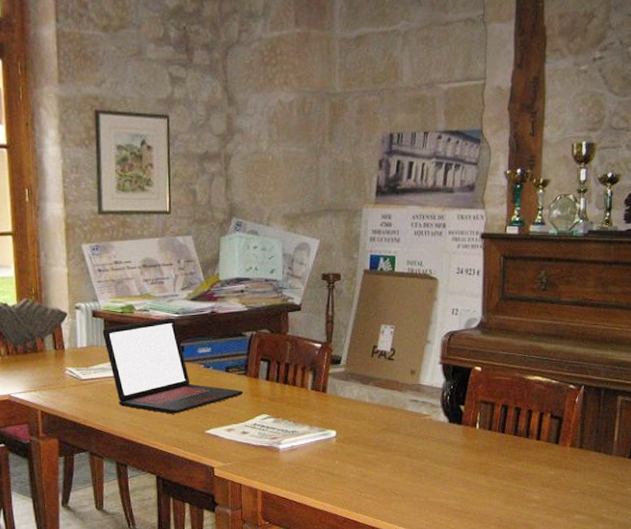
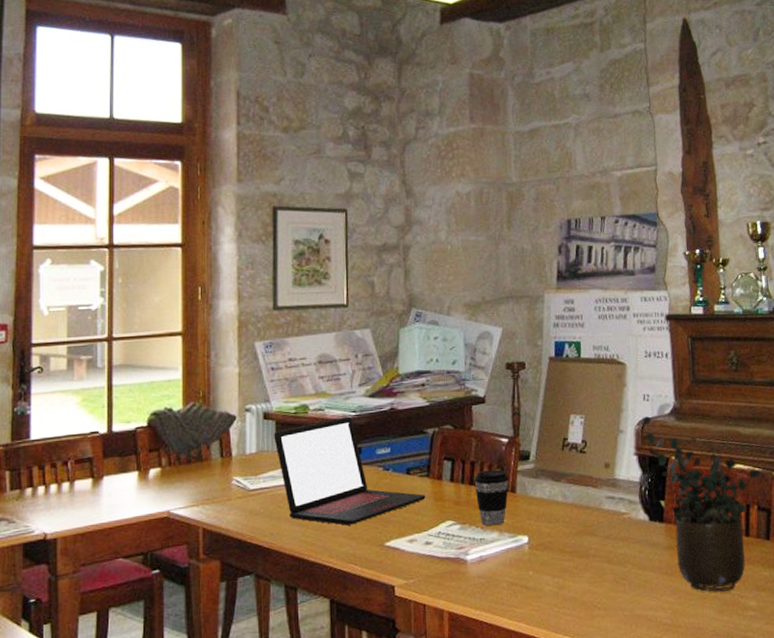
coffee cup: none [288,371,321,421] -> present [474,470,509,526]
potted plant: none [449,328,558,486] -> present [642,415,761,592]

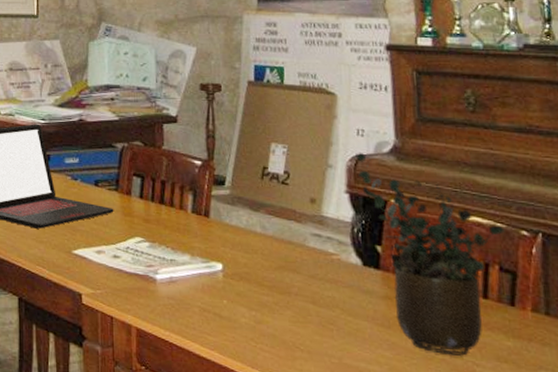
coffee cup: present [474,470,509,526] -> none [165,191,203,249]

